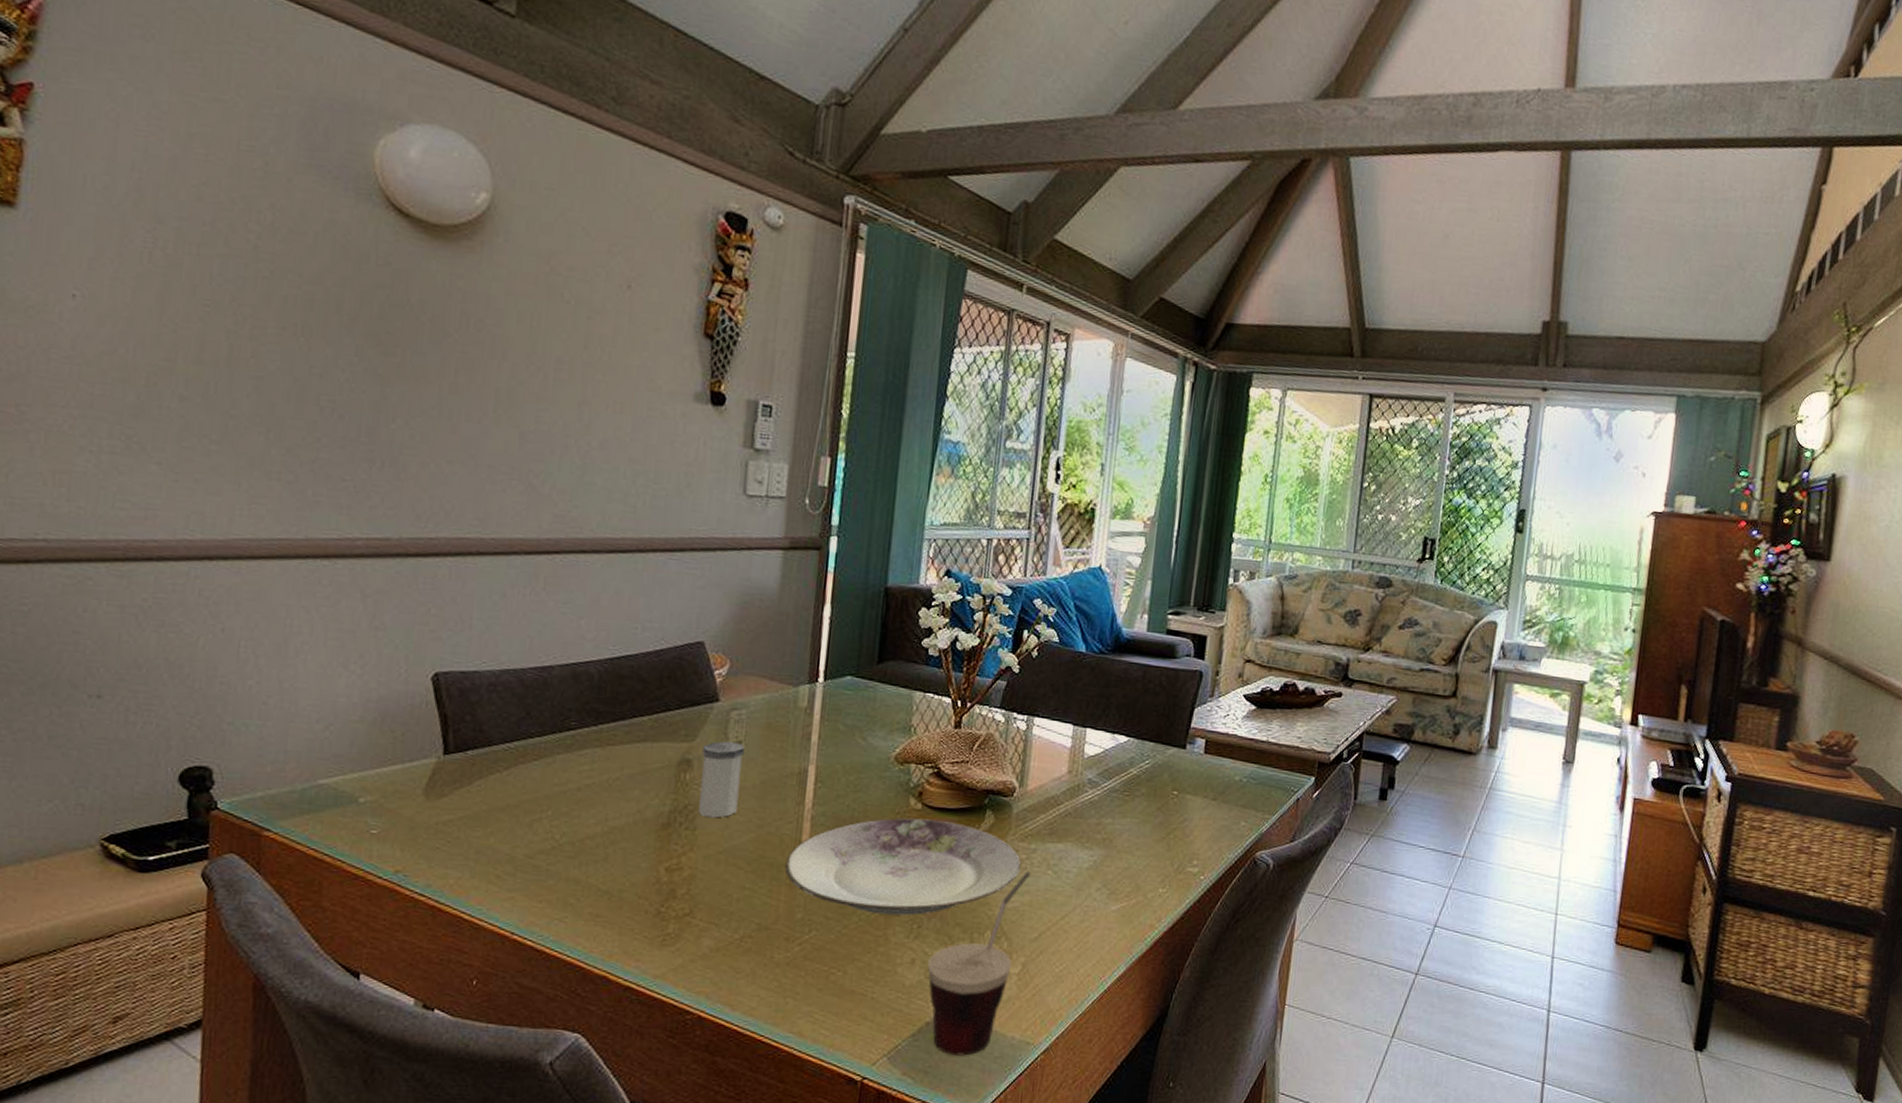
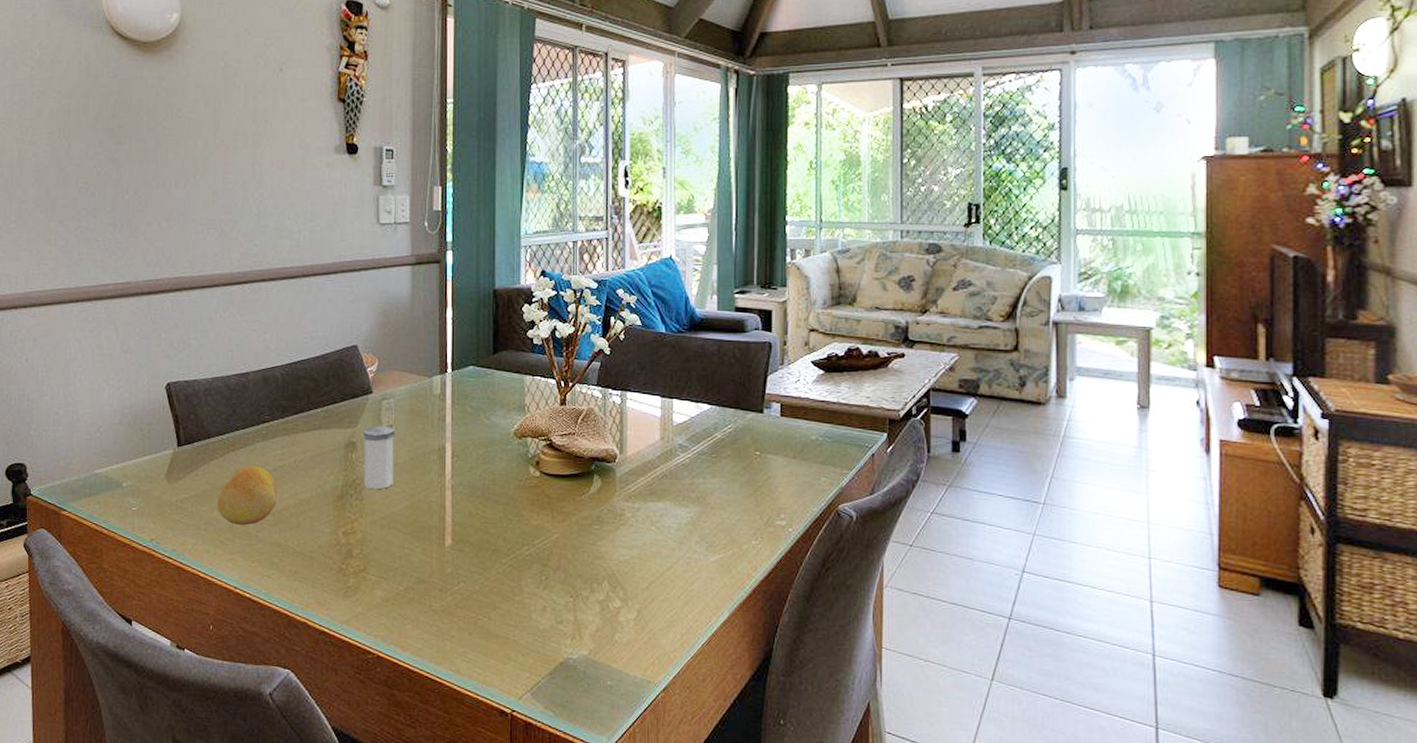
fruit: none [494,782,581,857] -> present [216,466,278,526]
plate: present [785,818,1021,916] -> none [434,484,628,569]
cup: present [927,871,1031,1056] -> none [556,528,637,693]

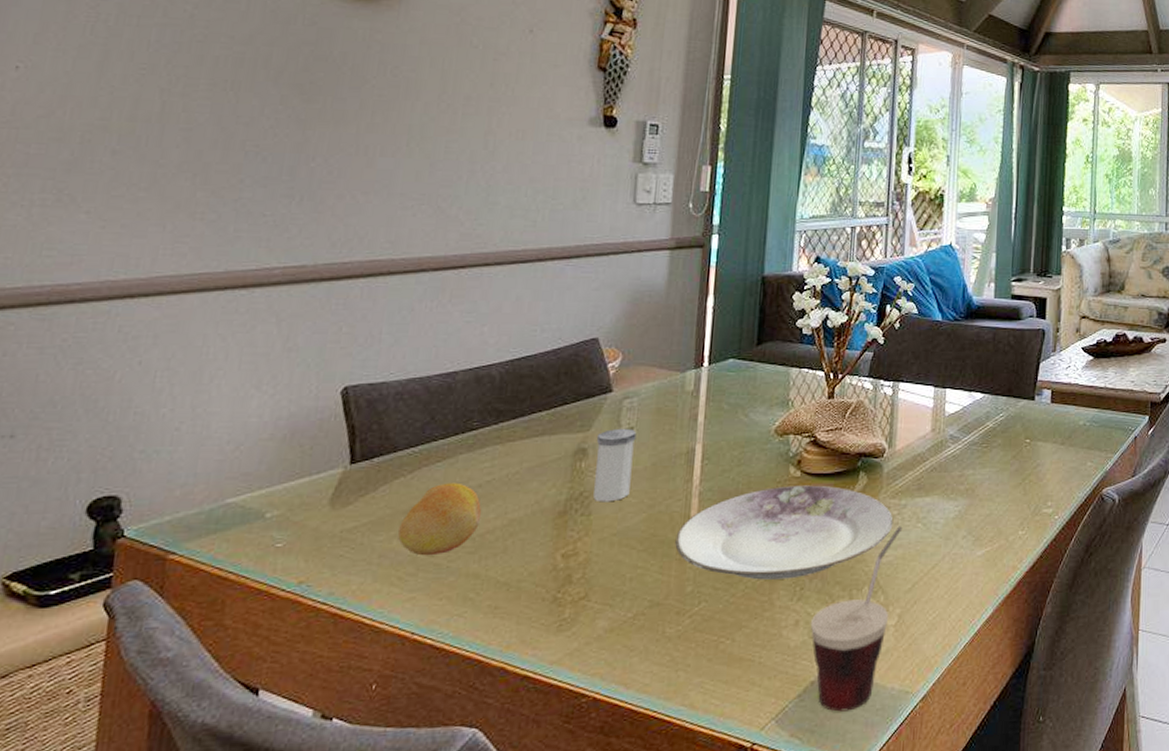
plate: none [434,484,628,569] -> present [675,485,893,580]
cup: none [556,528,637,693] -> present [810,526,903,712]

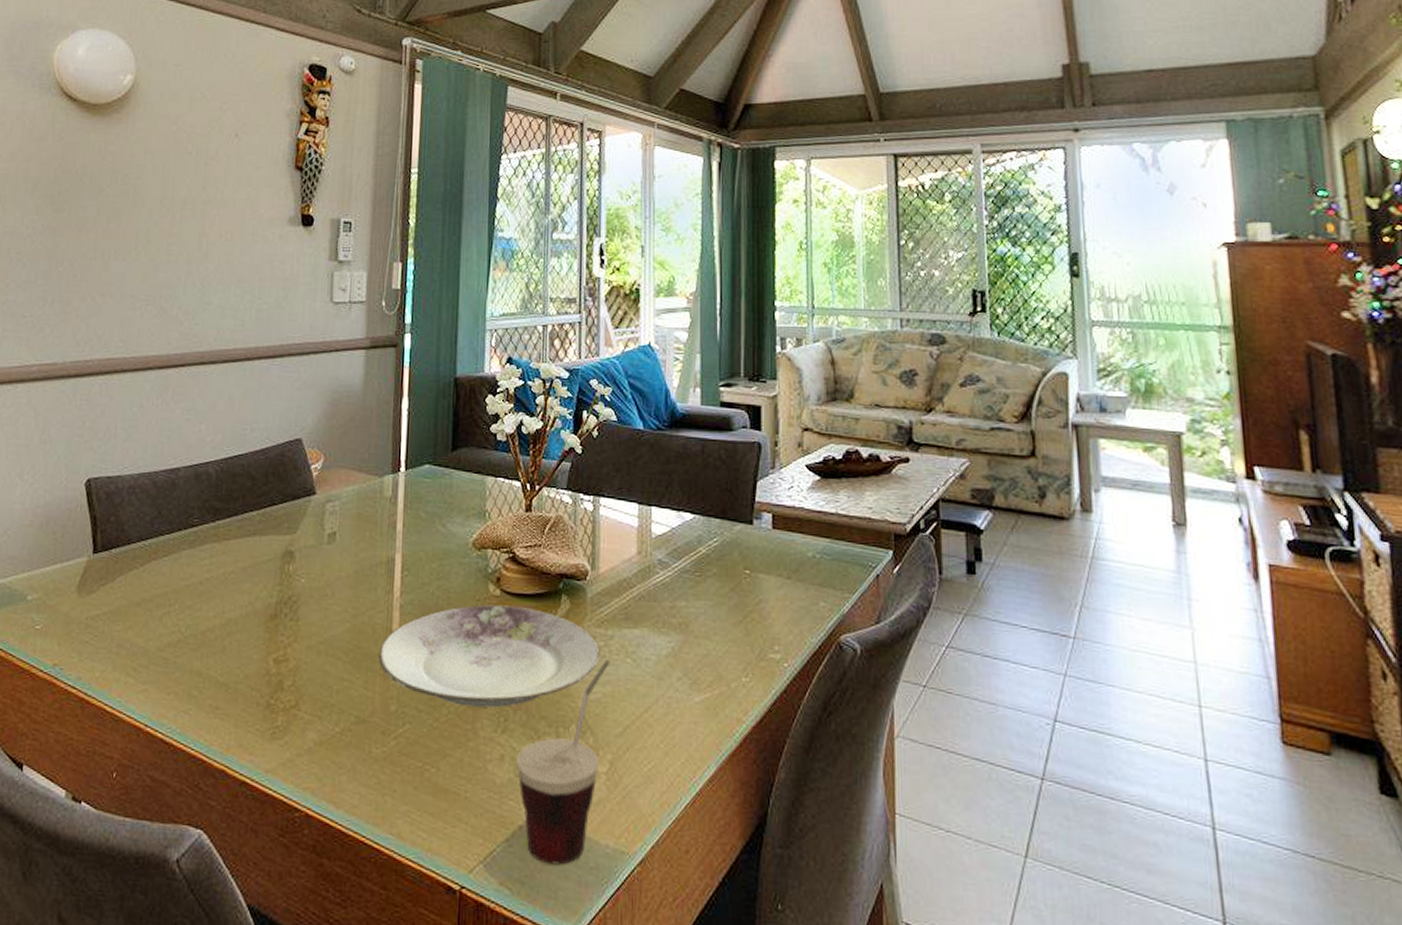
fruit: present [397,482,482,556] -> none [132,577,202,650]
salt shaker: present [593,428,637,502] -> none [301,532,339,609]

